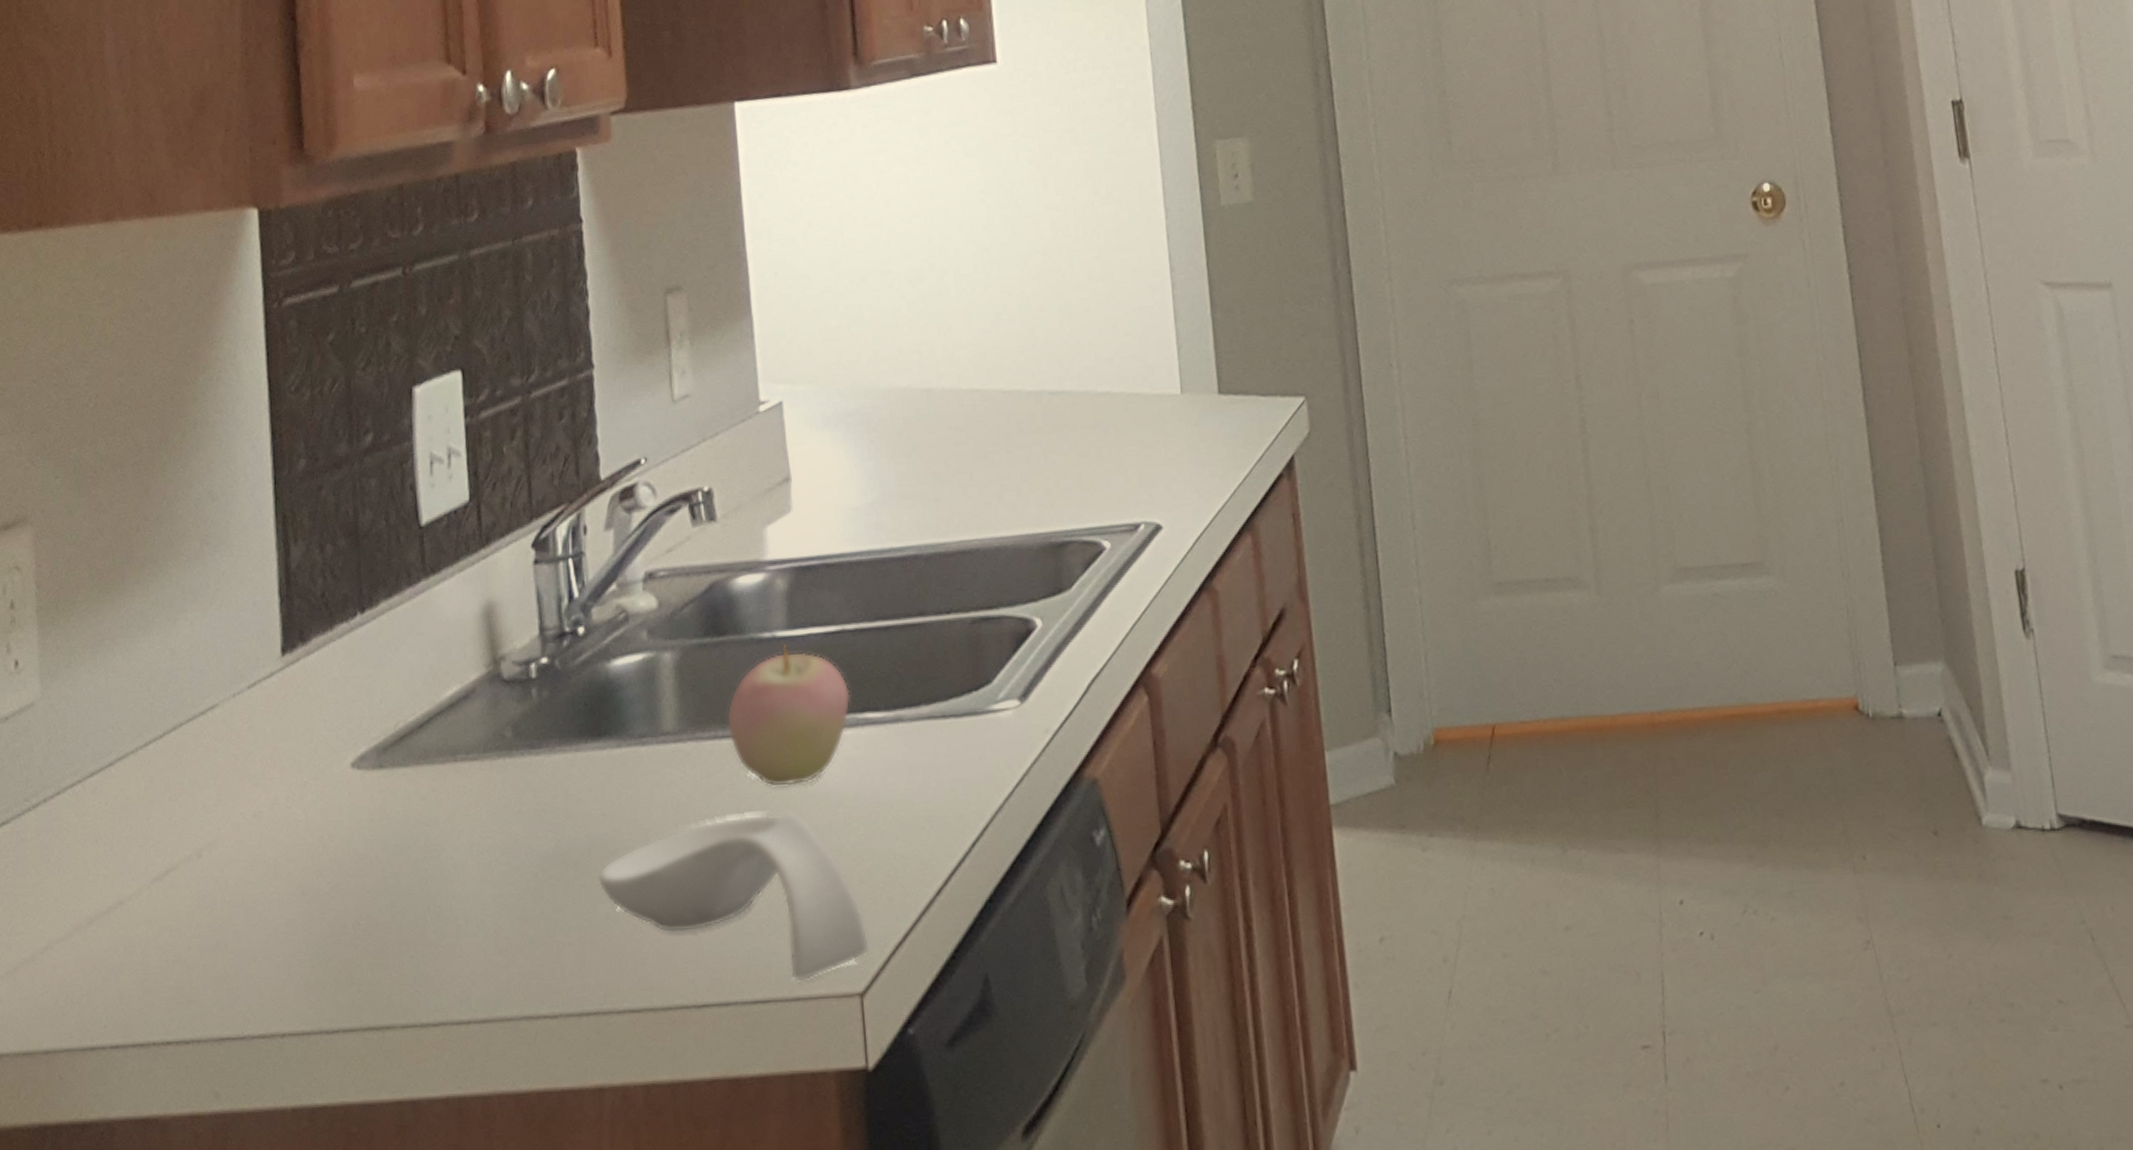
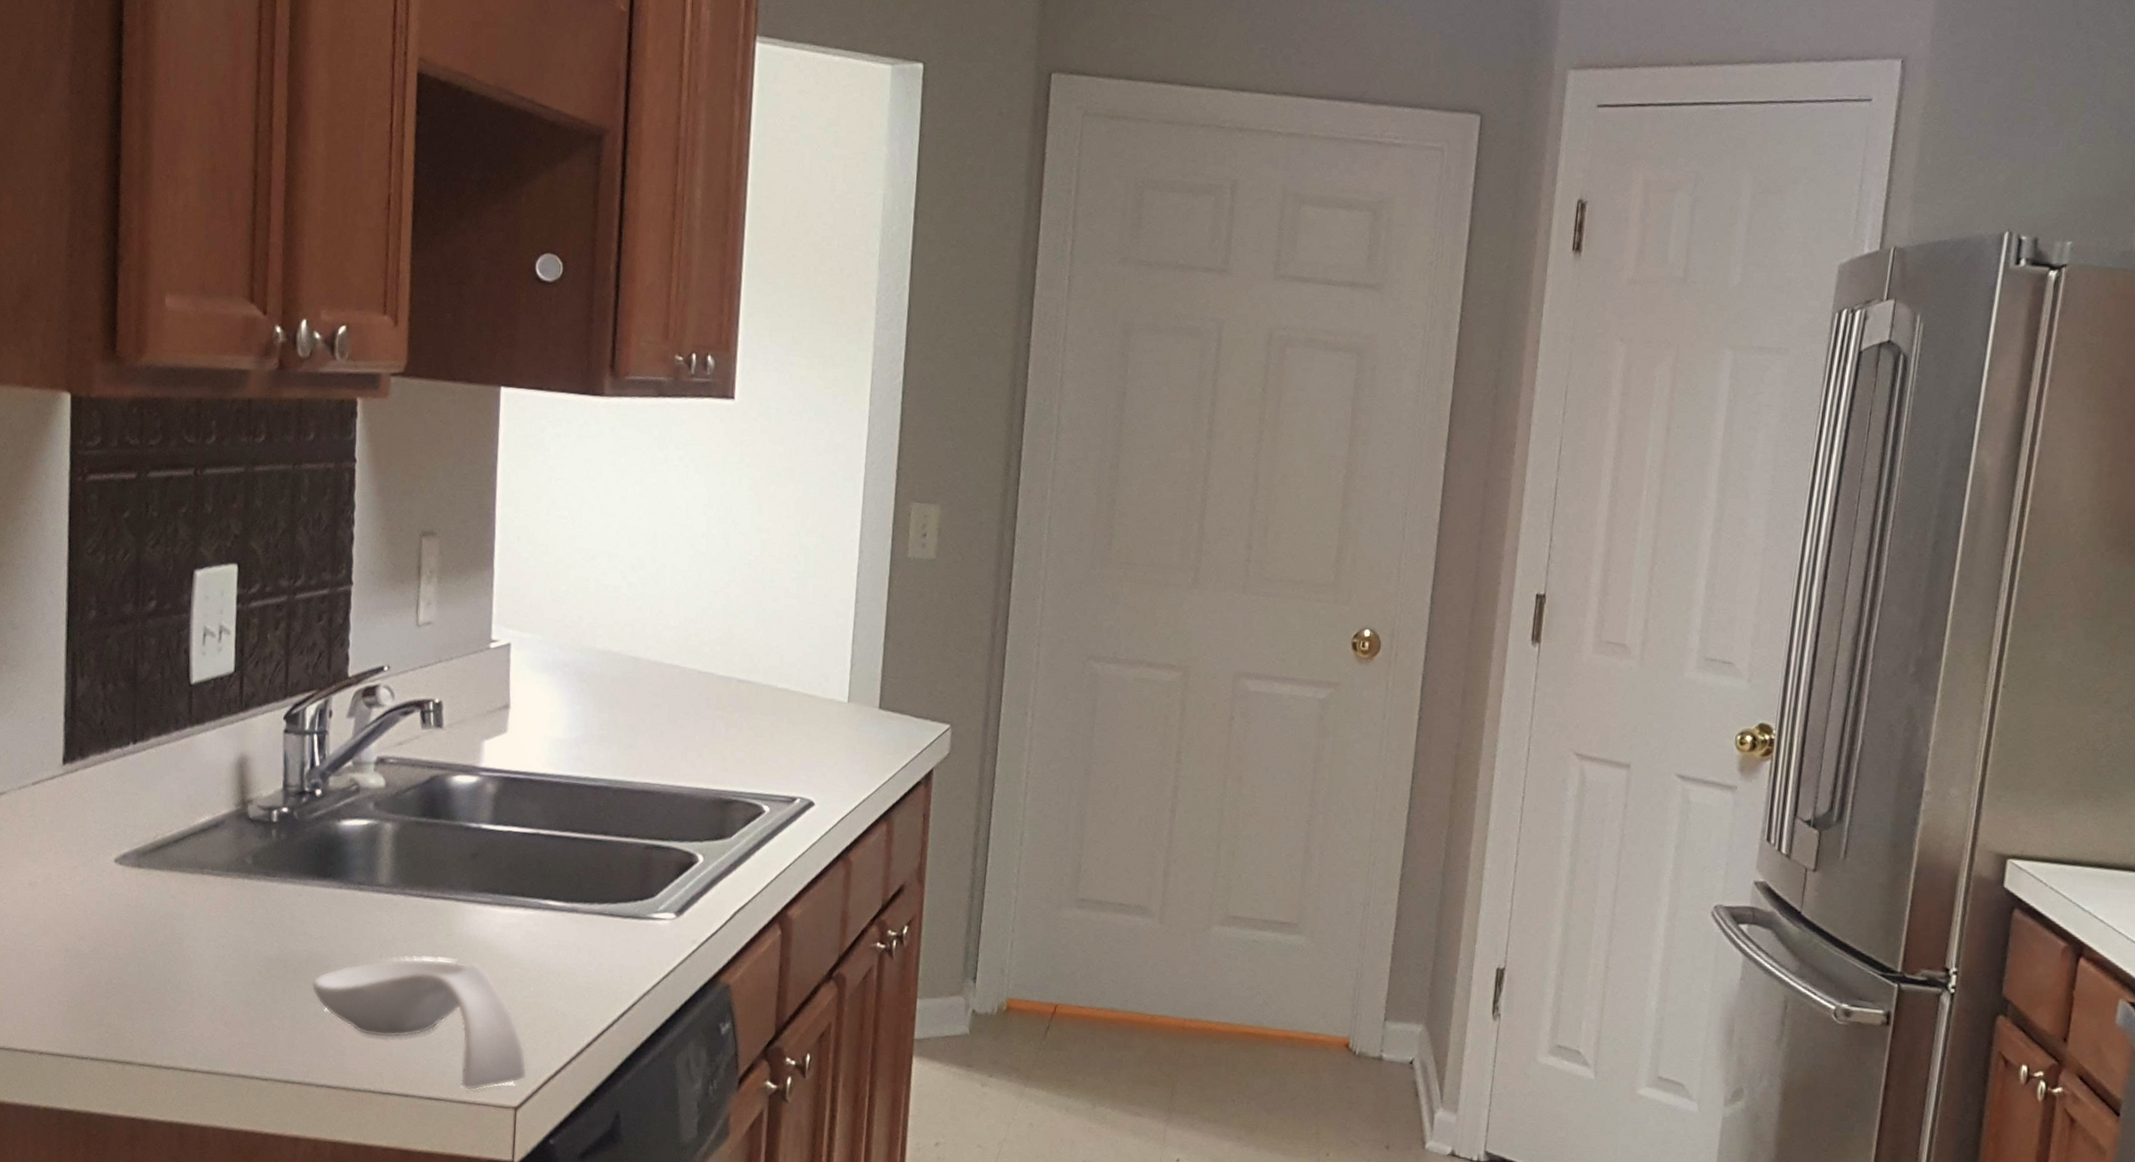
apple: present [726,643,851,788] -> none [431,834,537,945]

